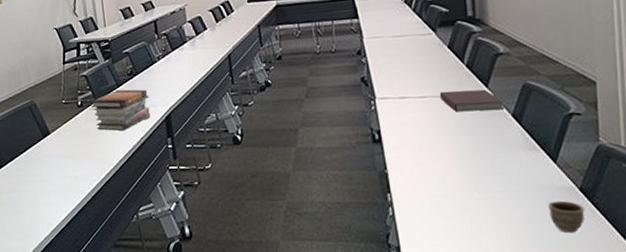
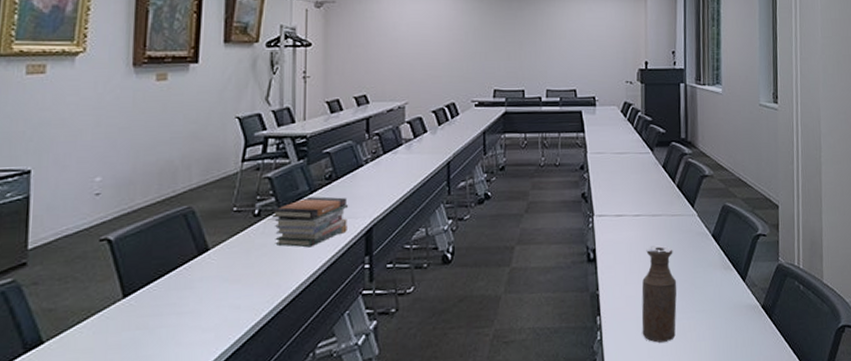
bottle: none [433,126,476,221] -> present [641,245,677,343]
notebook: present [439,89,505,112] -> none [652,209,707,232]
cup: present [548,200,585,233] -> none [737,318,765,351]

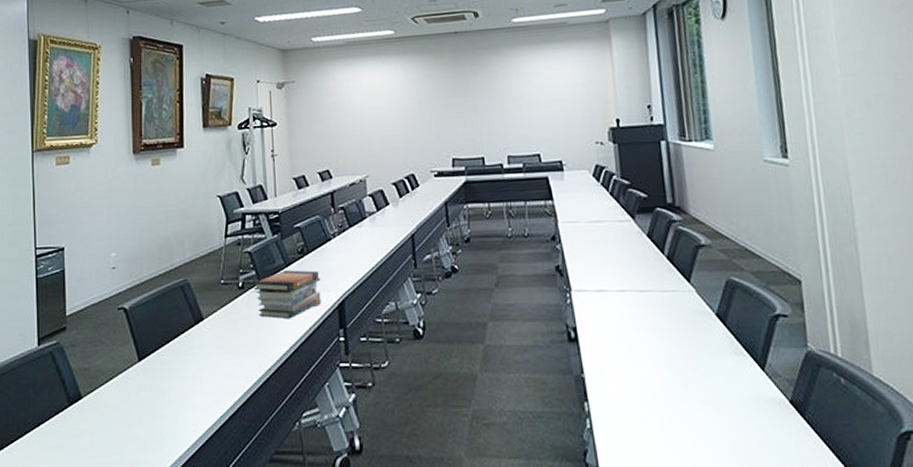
bottle: present [641,245,677,343] -> none [634,325,681,436]

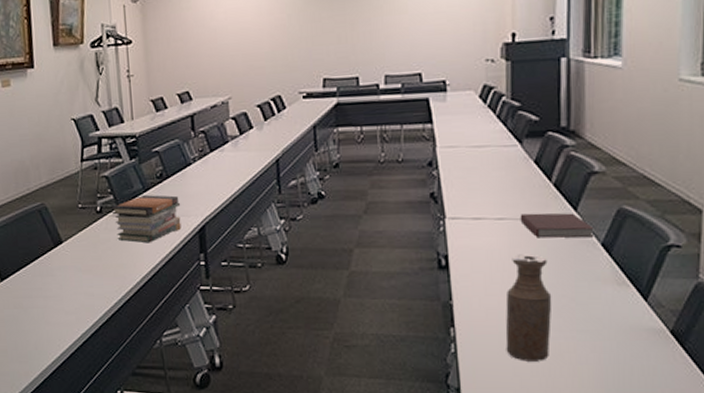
bottle: none [634,325,681,436] -> present [505,254,552,362]
notebook: none [639,284,708,310] -> present [520,213,594,238]

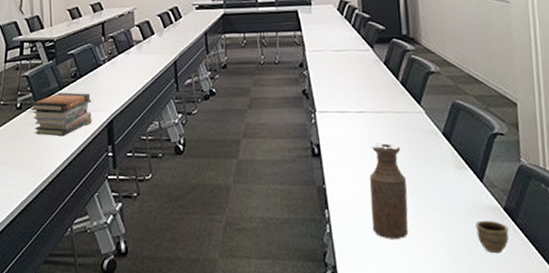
notebook: present [520,213,594,238] -> none [376,106,436,129]
cup: none [633,344,674,381] -> present [476,220,509,254]

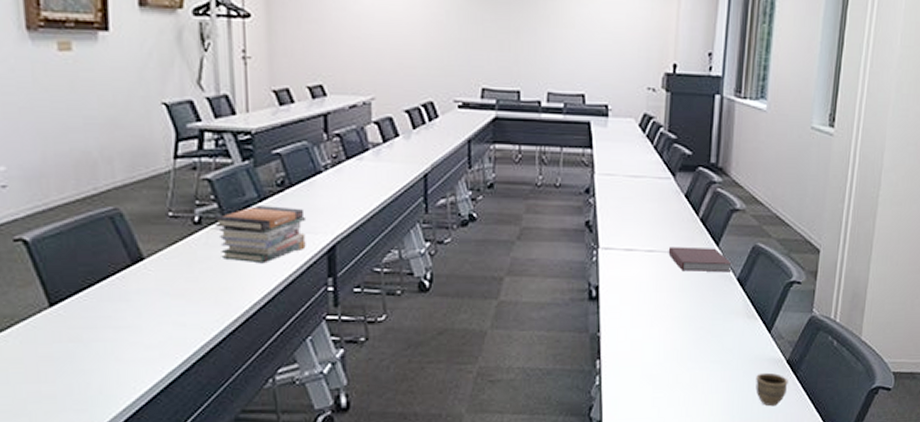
bottle: present [369,142,409,239] -> none [647,286,691,392]
notebook: none [376,106,436,129] -> present [668,246,732,273]

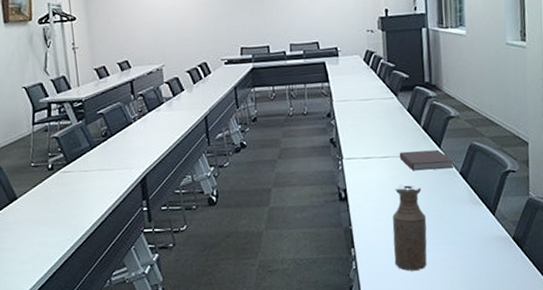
book stack: present [214,206,307,264] -> none [61,151,125,195]
bottle: none [647,286,691,392] -> present [392,184,427,271]
cup: present [755,372,788,407] -> none [487,249,516,278]

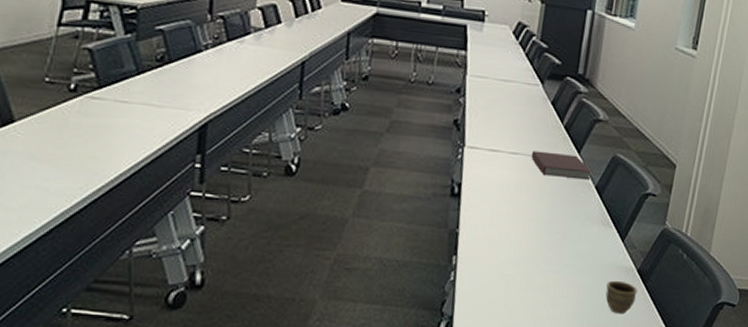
bottle: present [392,184,427,271] -> none [500,189,549,293]
cup: none [487,249,516,278] -> present [605,280,638,315]

